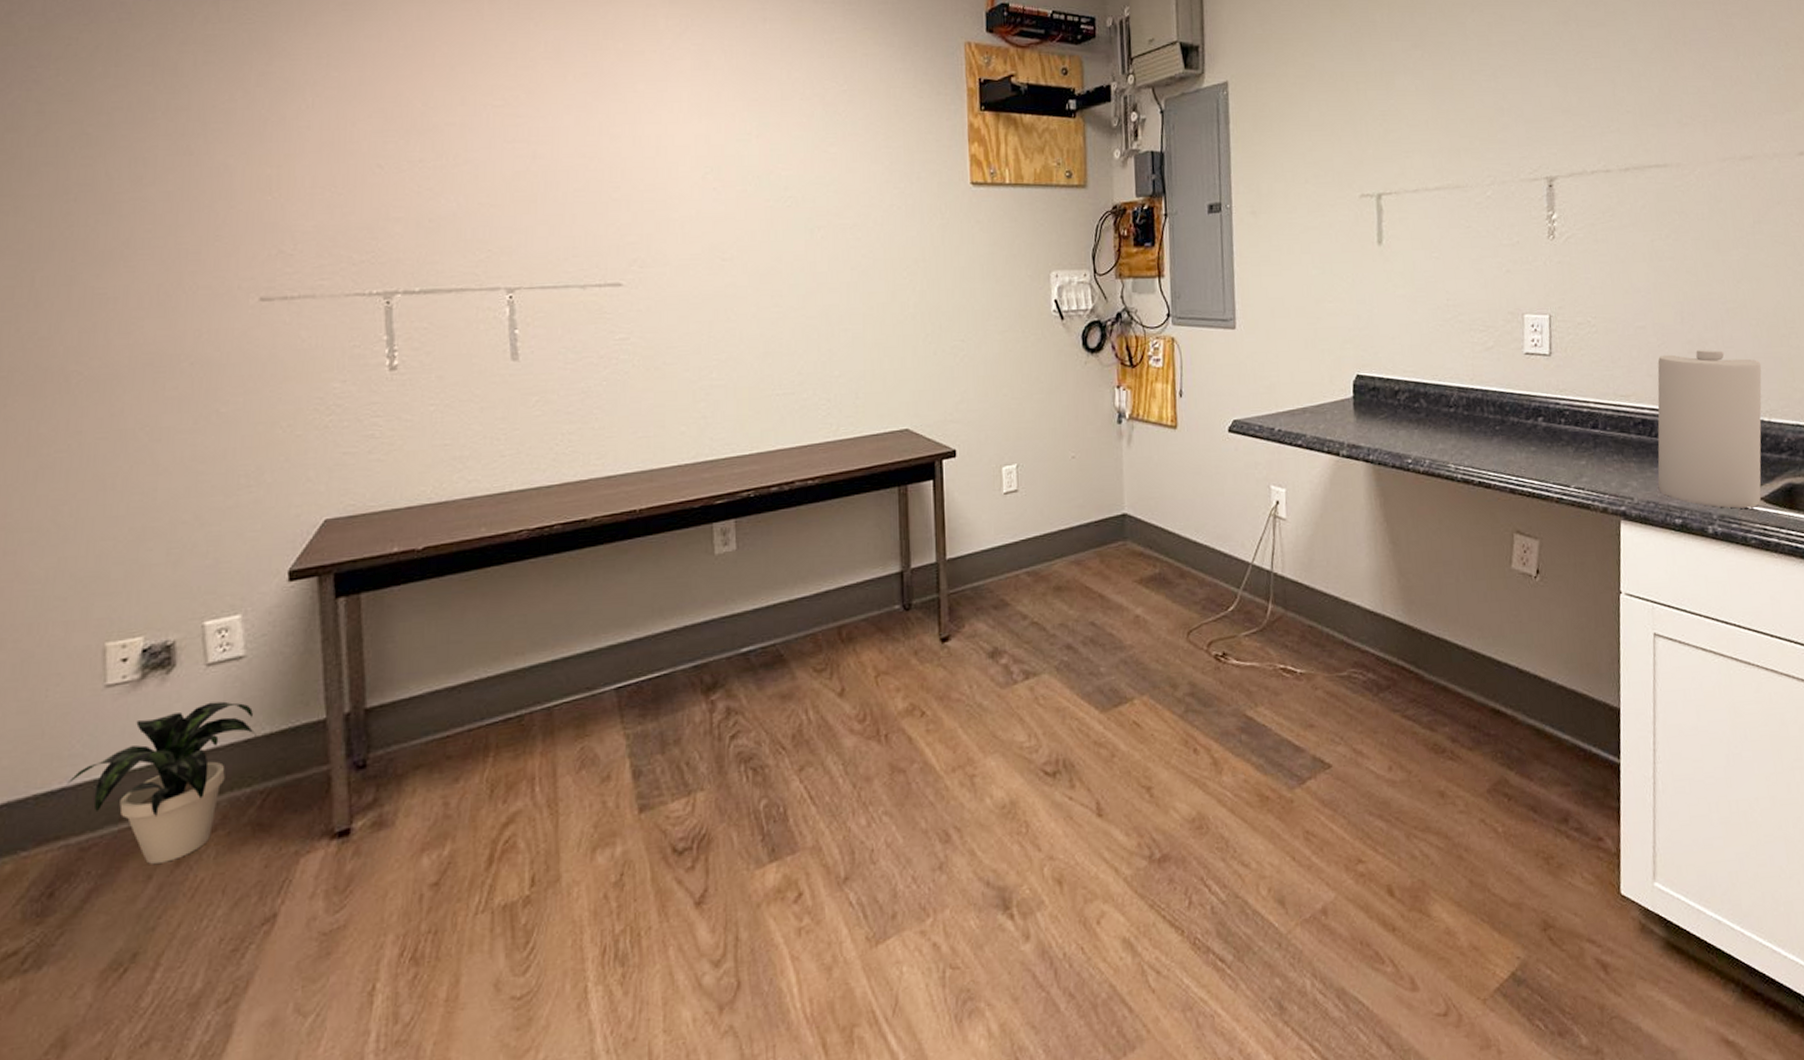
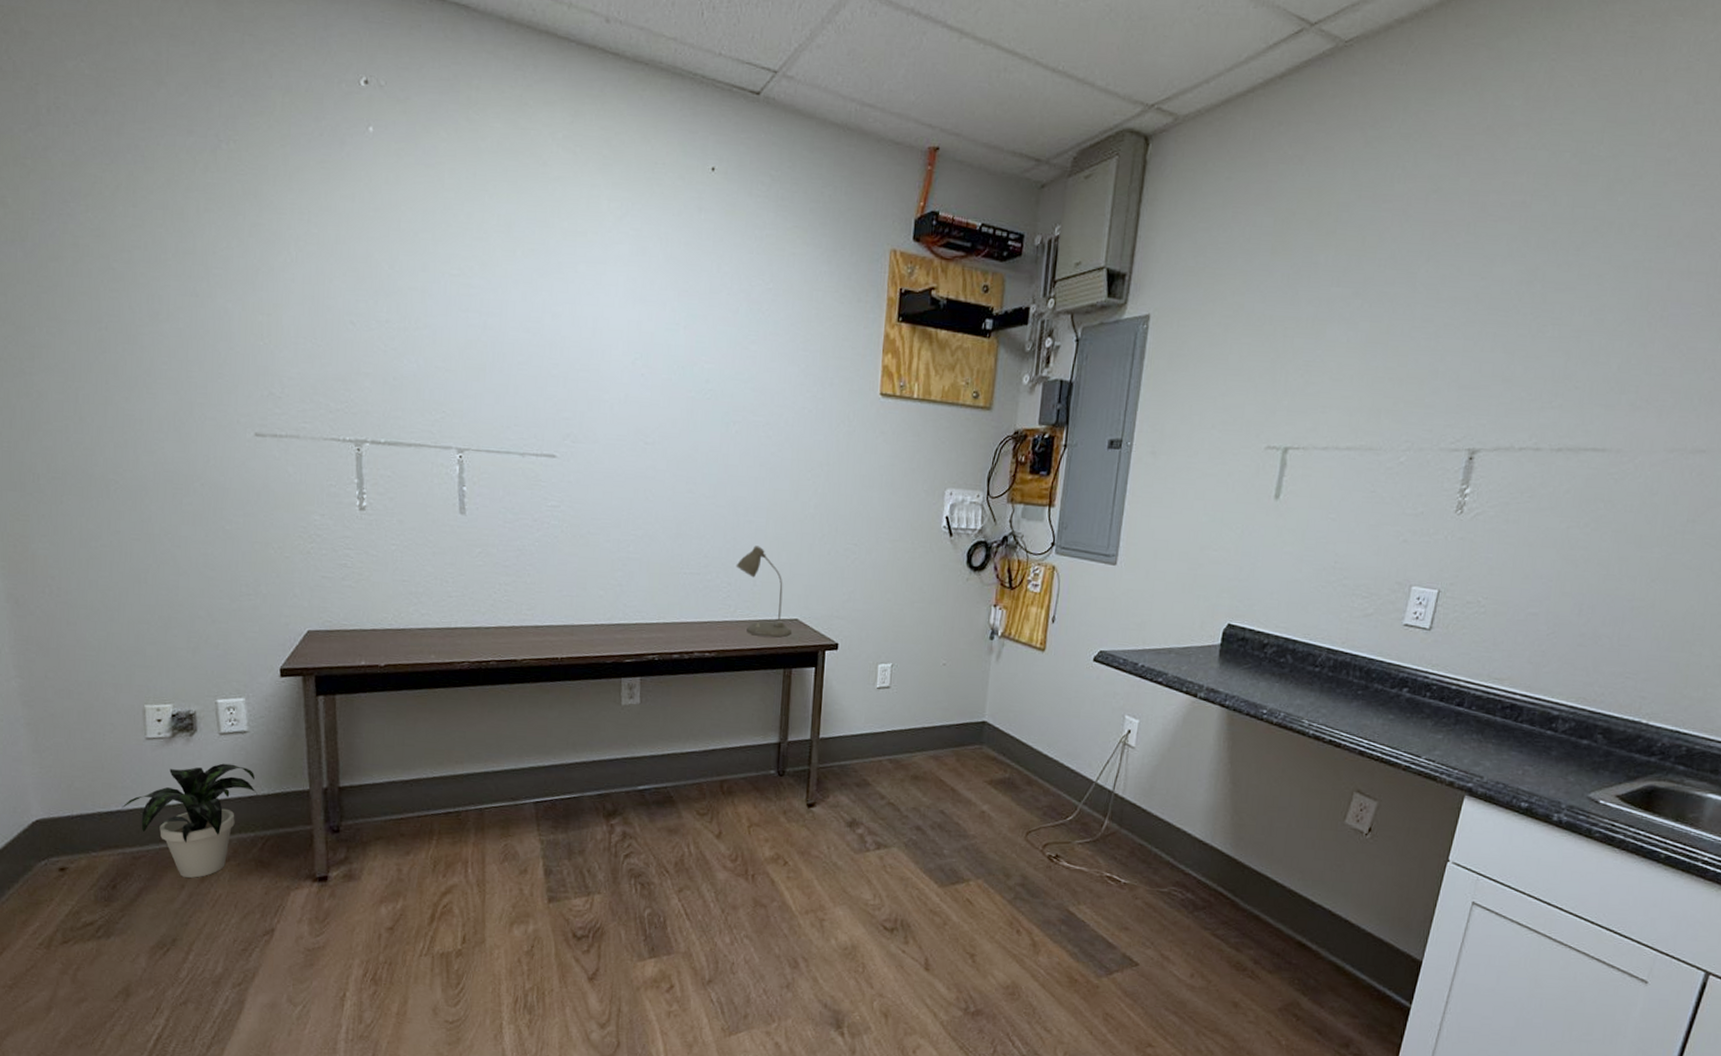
desk lamp: none [834,355,903,454] -> present [736,545,792,638]
paper towel holder: present [1657,350,1762,509] -> none [1511,644,1654,803]

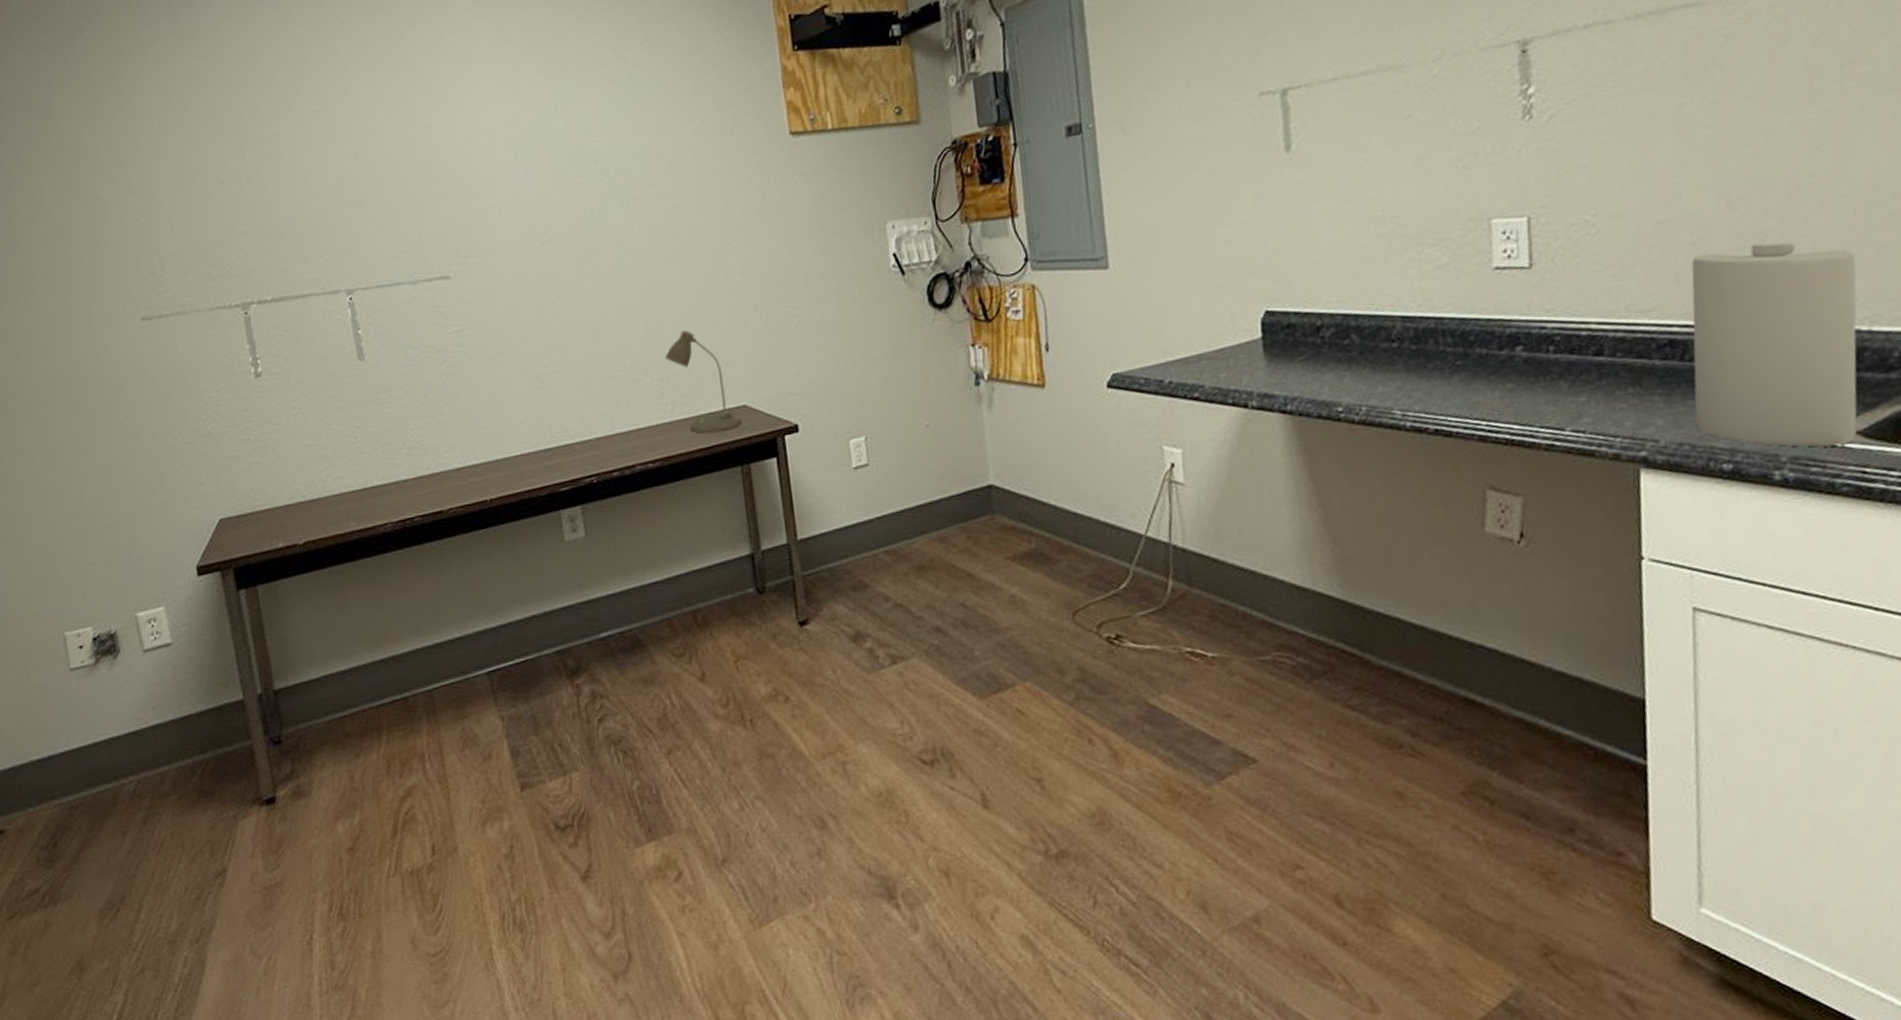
potted plant: present [122,763,257,878] -> none [53,683,190,822]
paper towel holder: none [1511,644,1654,803] -> present [1691,242,1858,448]

